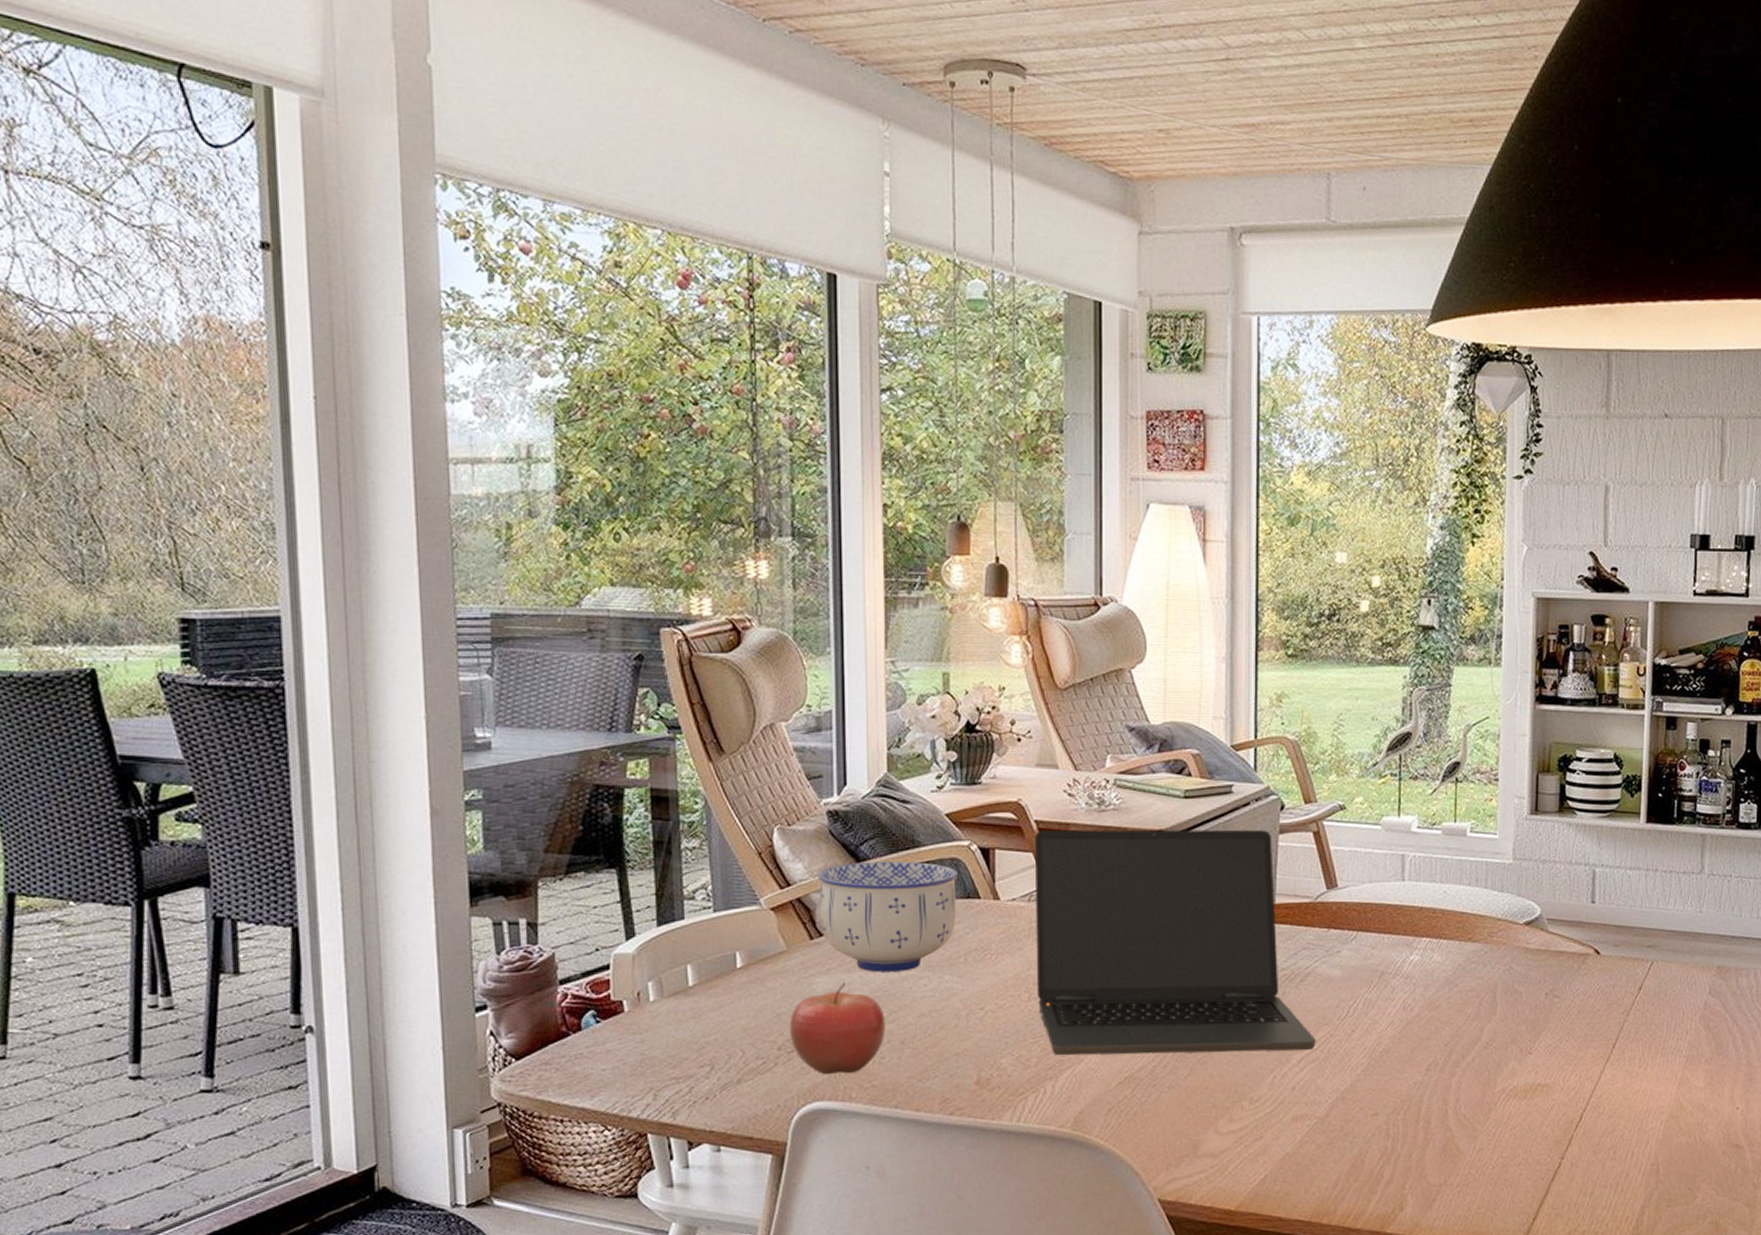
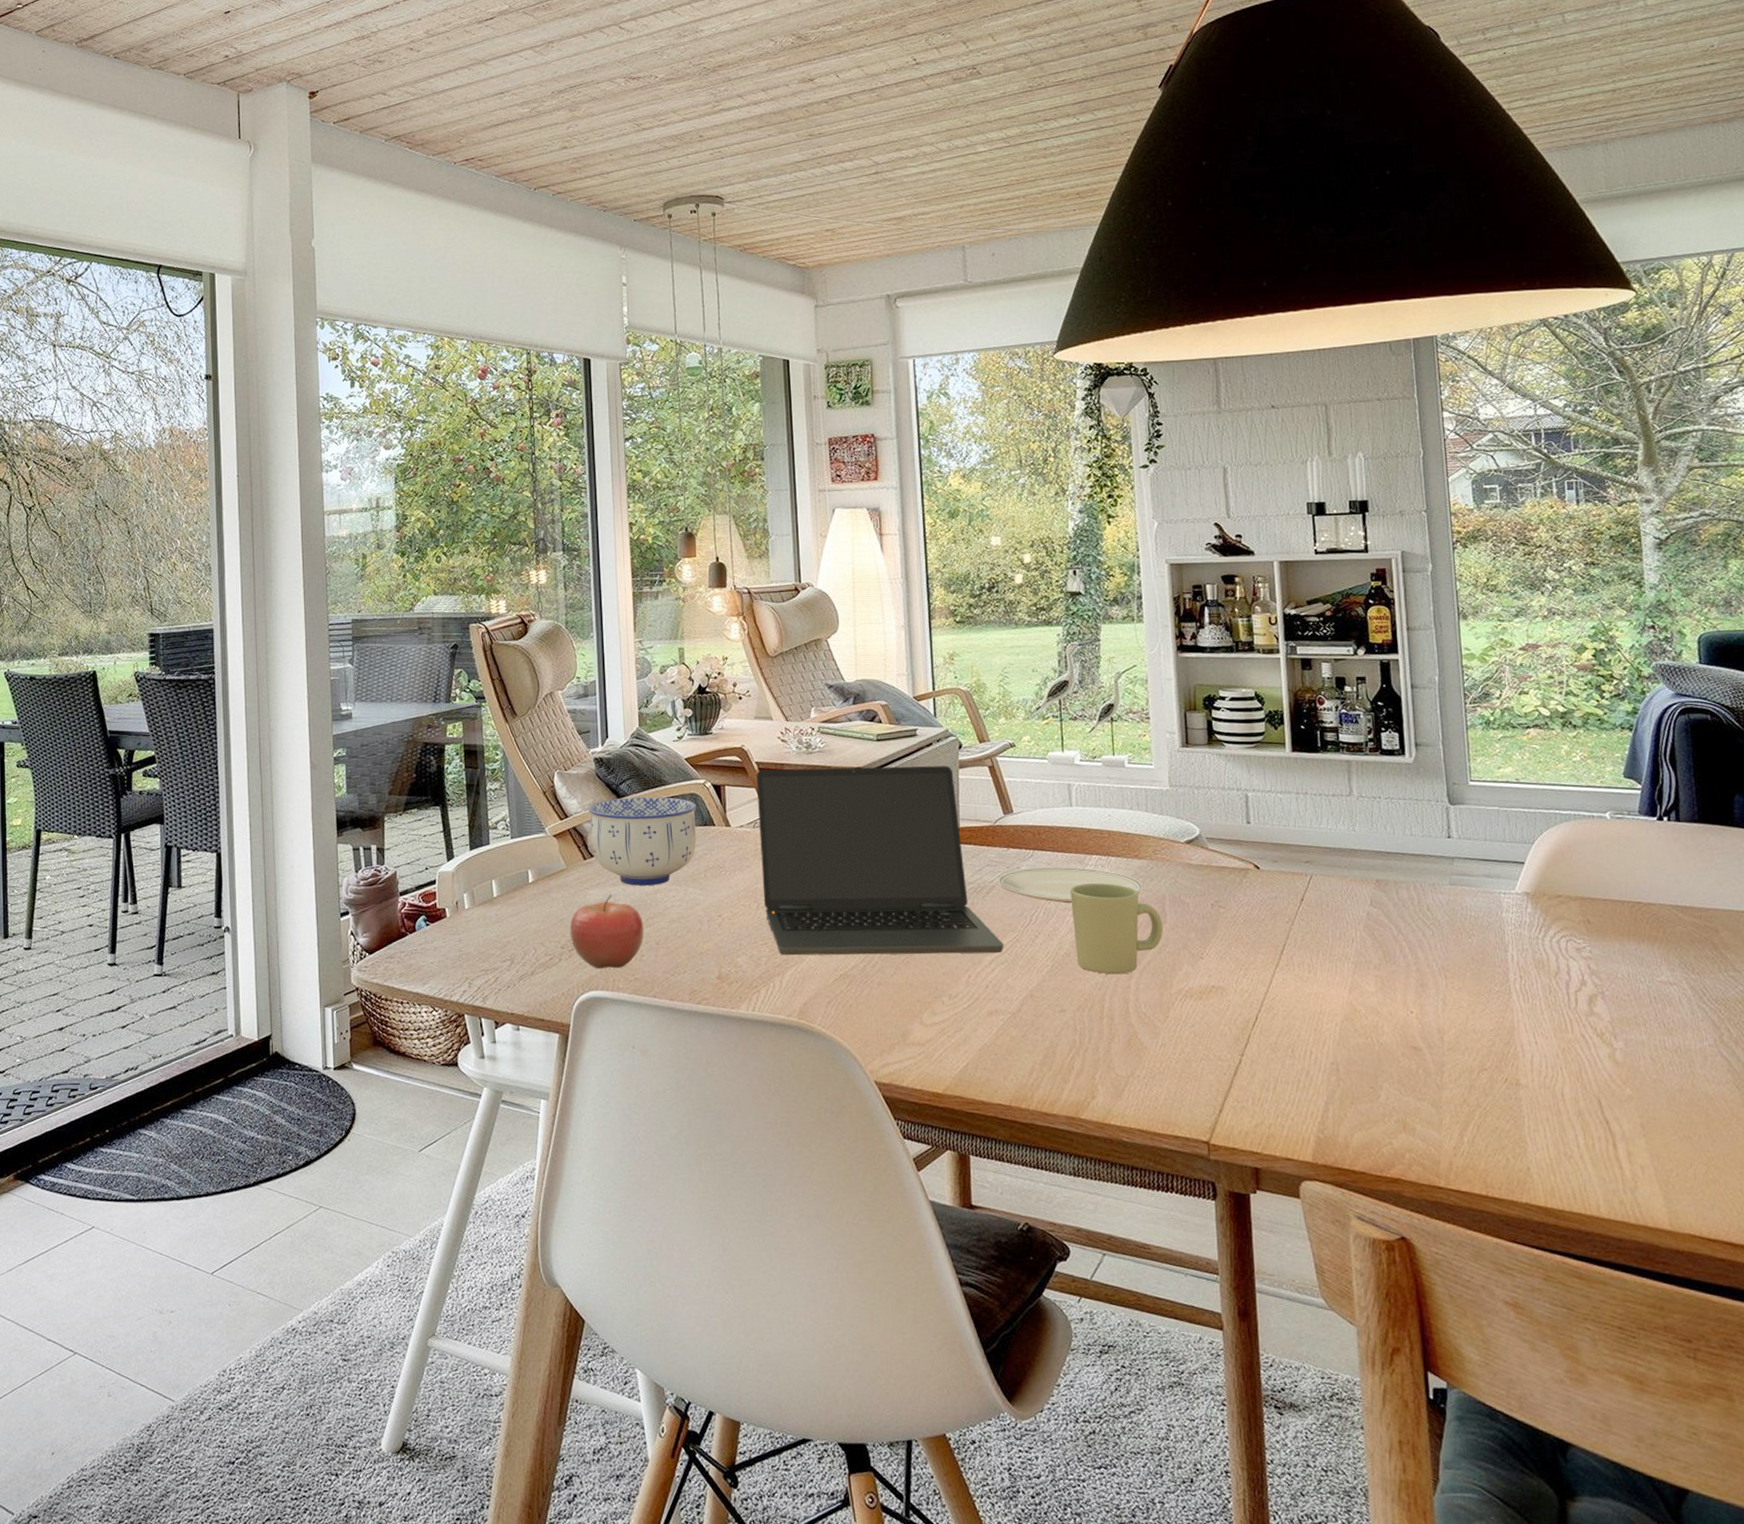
plate: none [1314,950,1476,993] -> present [997,866,1144,904]
mug: none [1394,969,1492,1073] -> present [1069,883,1163,975]

